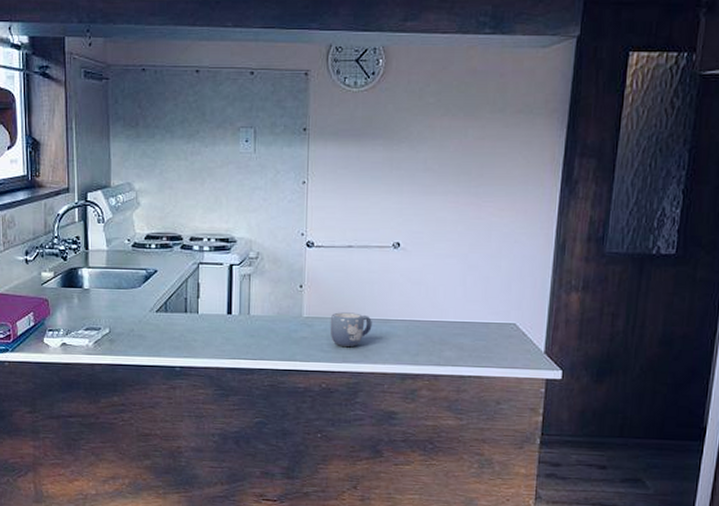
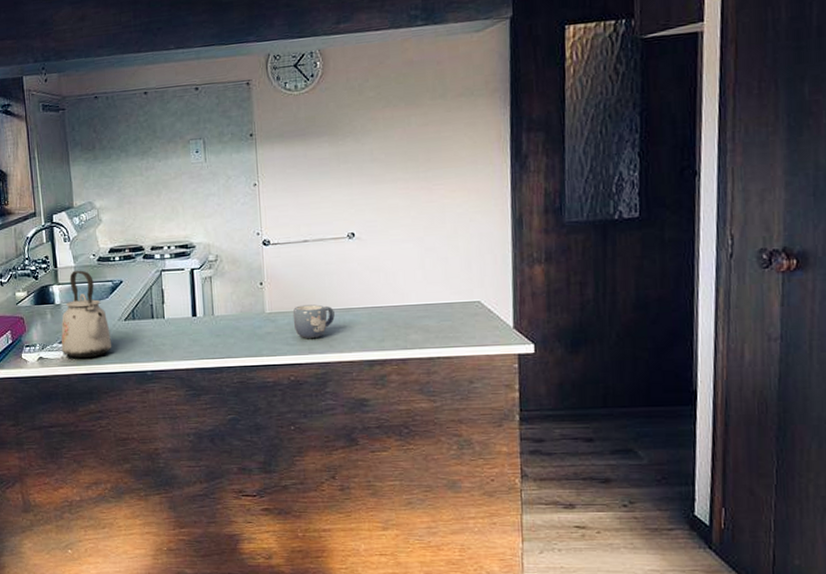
kettle: none [87,254,141,348] -> present [61,270,112,359]

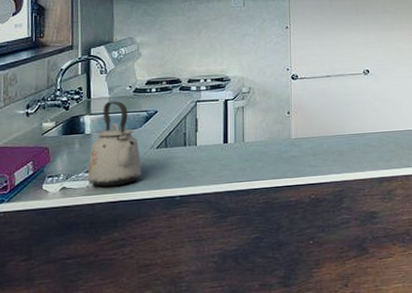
mug: present [292,304,335,338] -> none [315,130,351,160]

